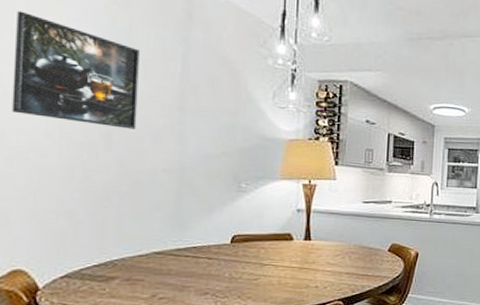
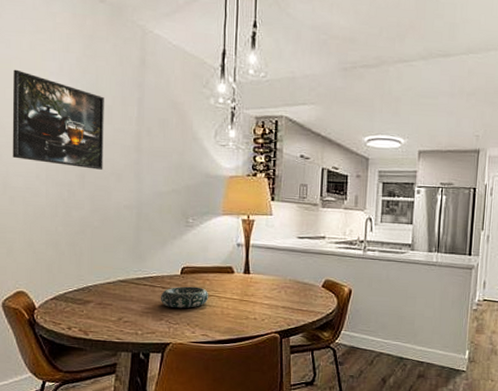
decorative bowl: none [205,256,264,281] -> present [160,286,209,309]

